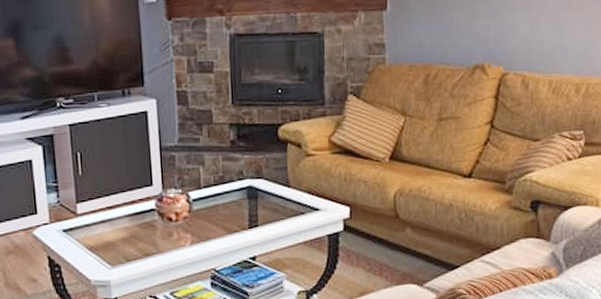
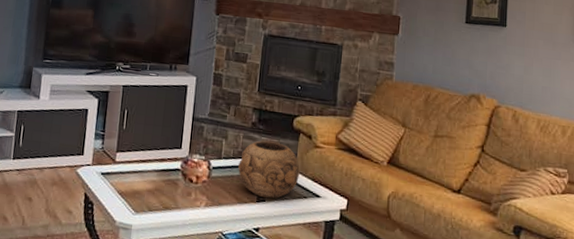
decorative bowl: none [222,158,293,223] -> present [238,141,300,199]

